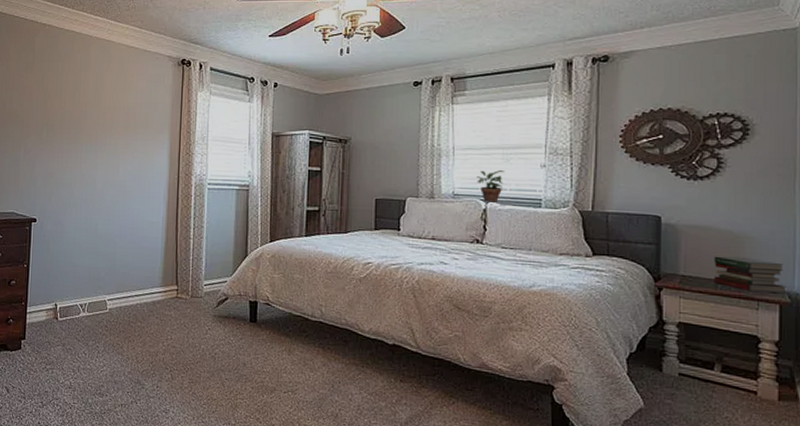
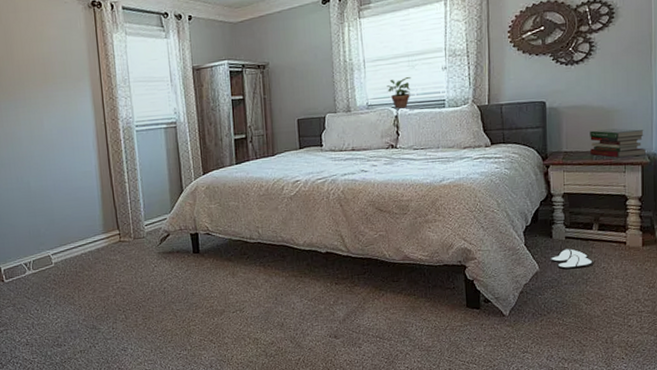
slippers: none [658,387,715,414] -> present [550,248,594,270]

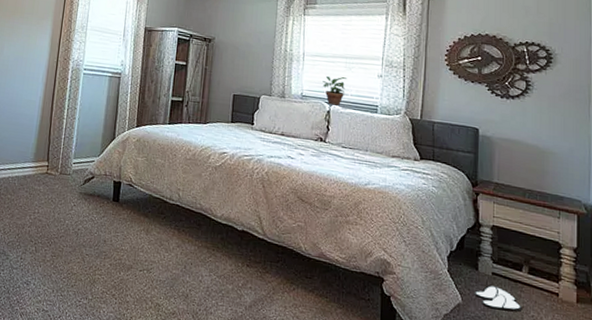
books: present [590,128,646,158] -> none [523,167,582,206]

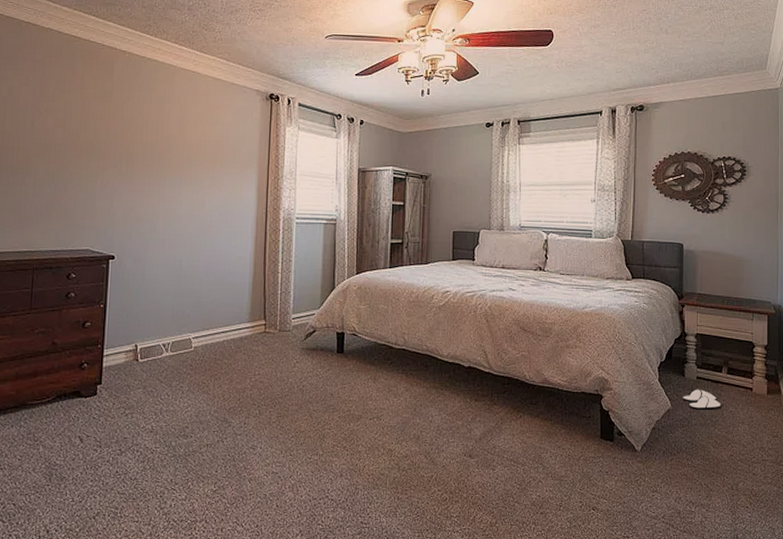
potted plant: present [322,76,347,106] -> none [539,205,563,234]

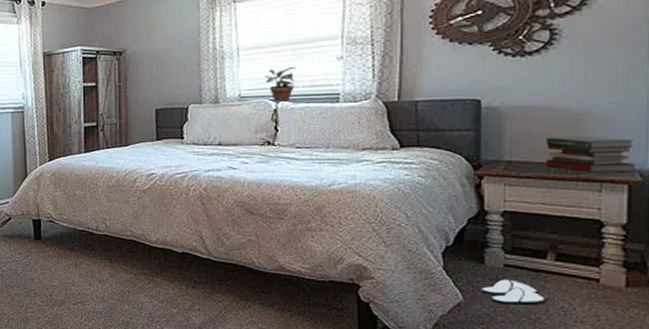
potted plant: none [539,205,563,234] -> present [265,67,297,102]
books: none [722,276,771,306] -> present [546,136,636,173]

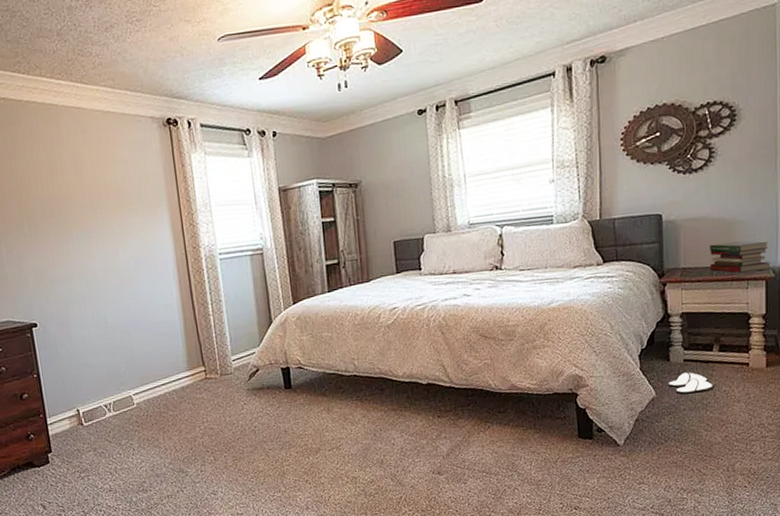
potted plant: present [265,67,297,102] -> none [490,192,517,227]

